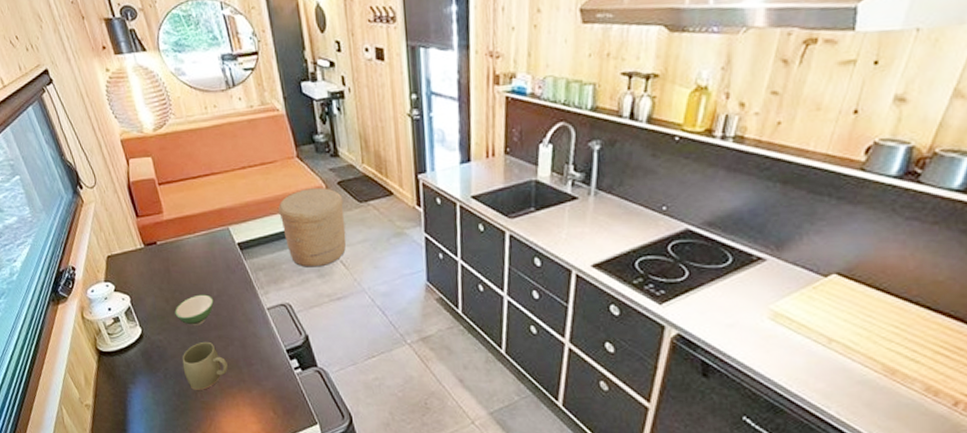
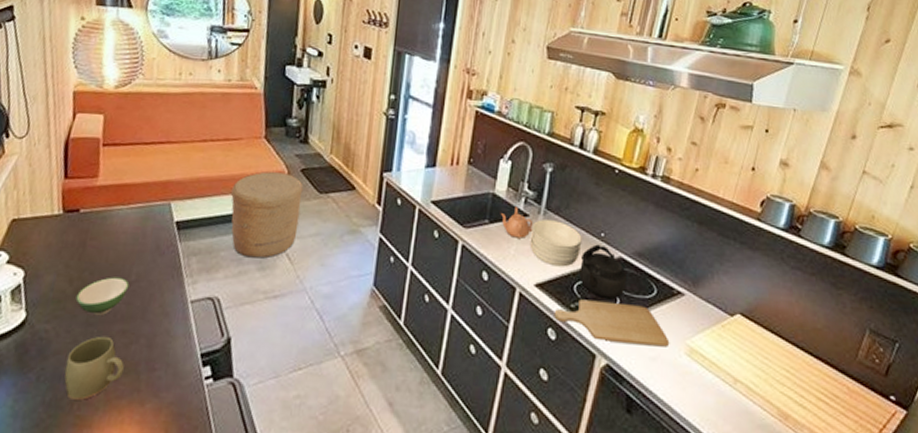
teapot: none [546,191,584,222] -> present [500,207,534,239]
bowl: none [581,200,641,246] -> present [529,219,582,267]
chopping board: none [615,274,750,314] -> present [554,299,670,347]
kettle: none [640,218,697,273] -> present [579,244,628,300]

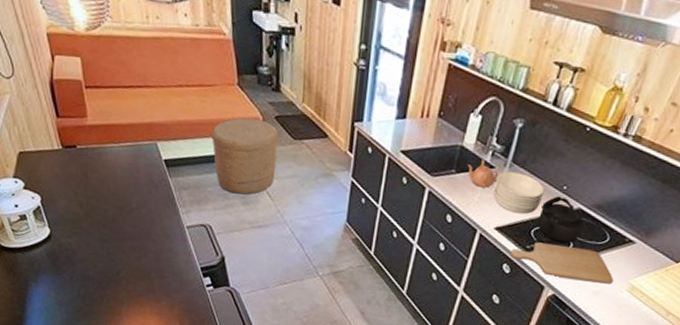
mug: present [64,336,124,400] -> none [91,250,139,296]
bowl: present [76,277,130,316] -> none [89,204,132,235]

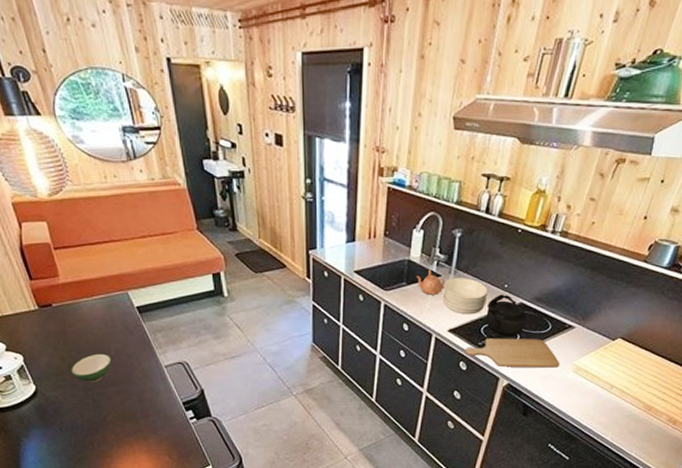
bowl: none [89,204,132,235] -> present [71,353,112,383]
basket: present [211,117,278,195] -> none [178,259,242,330]

